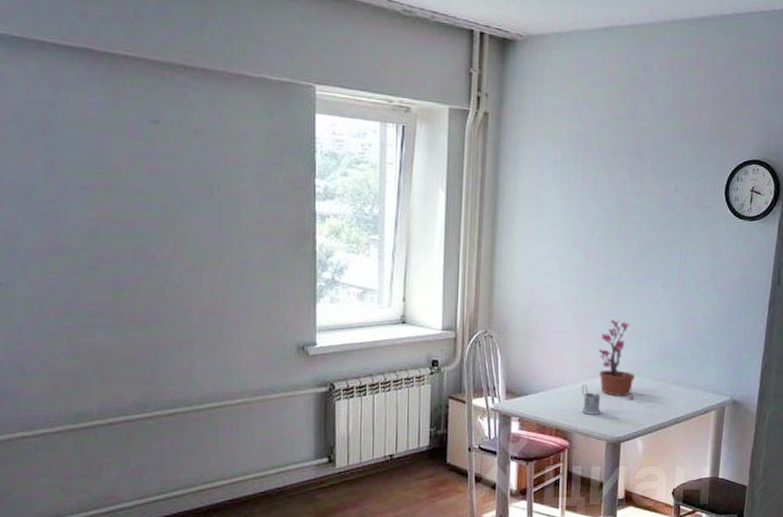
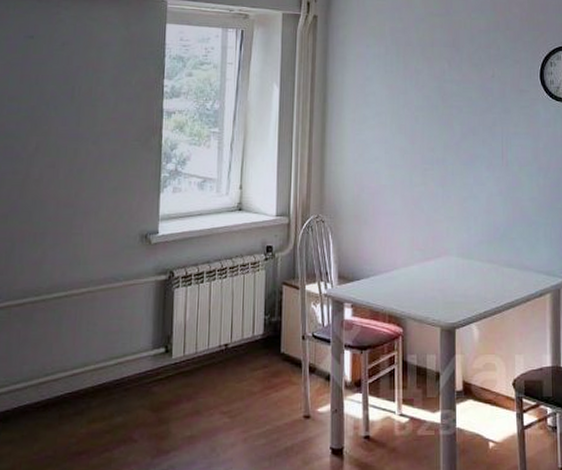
tea glass holder: present [581,384,601,415] -> none [413,268,433,300]
potted plant: present [598,320,635,399] -> none [428,202,467,283]

